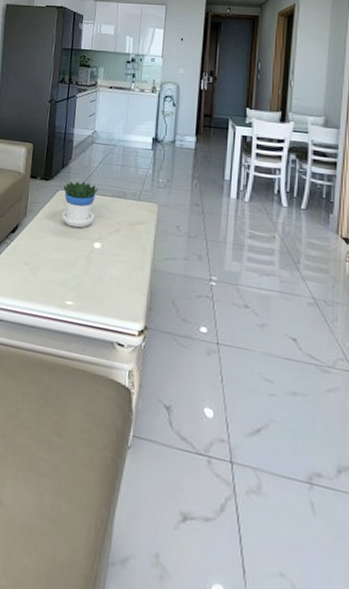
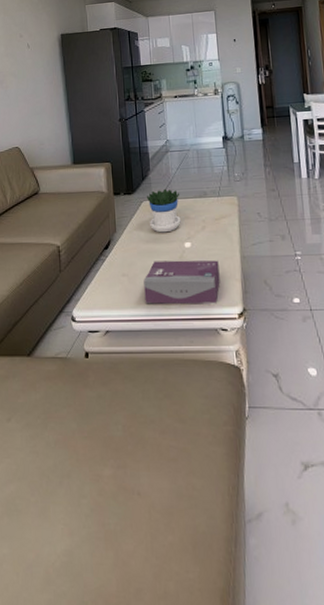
tissue box: none [43,255,127,315] -> present [144,260,220,305]

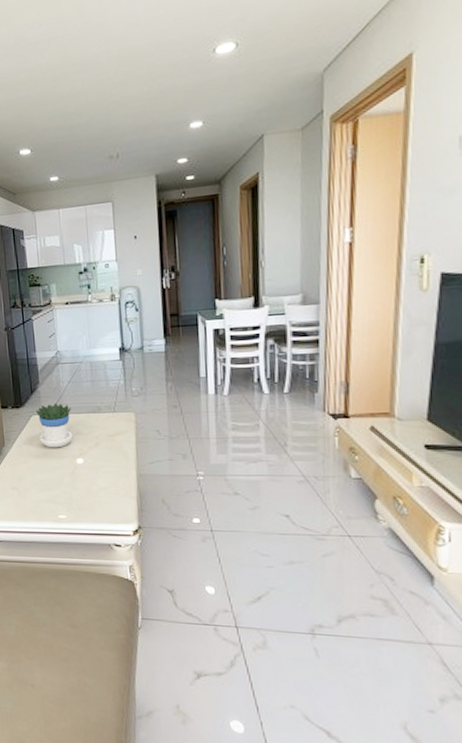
tissue box: present [144,260,220,305] -> none [34,476,114,521]

